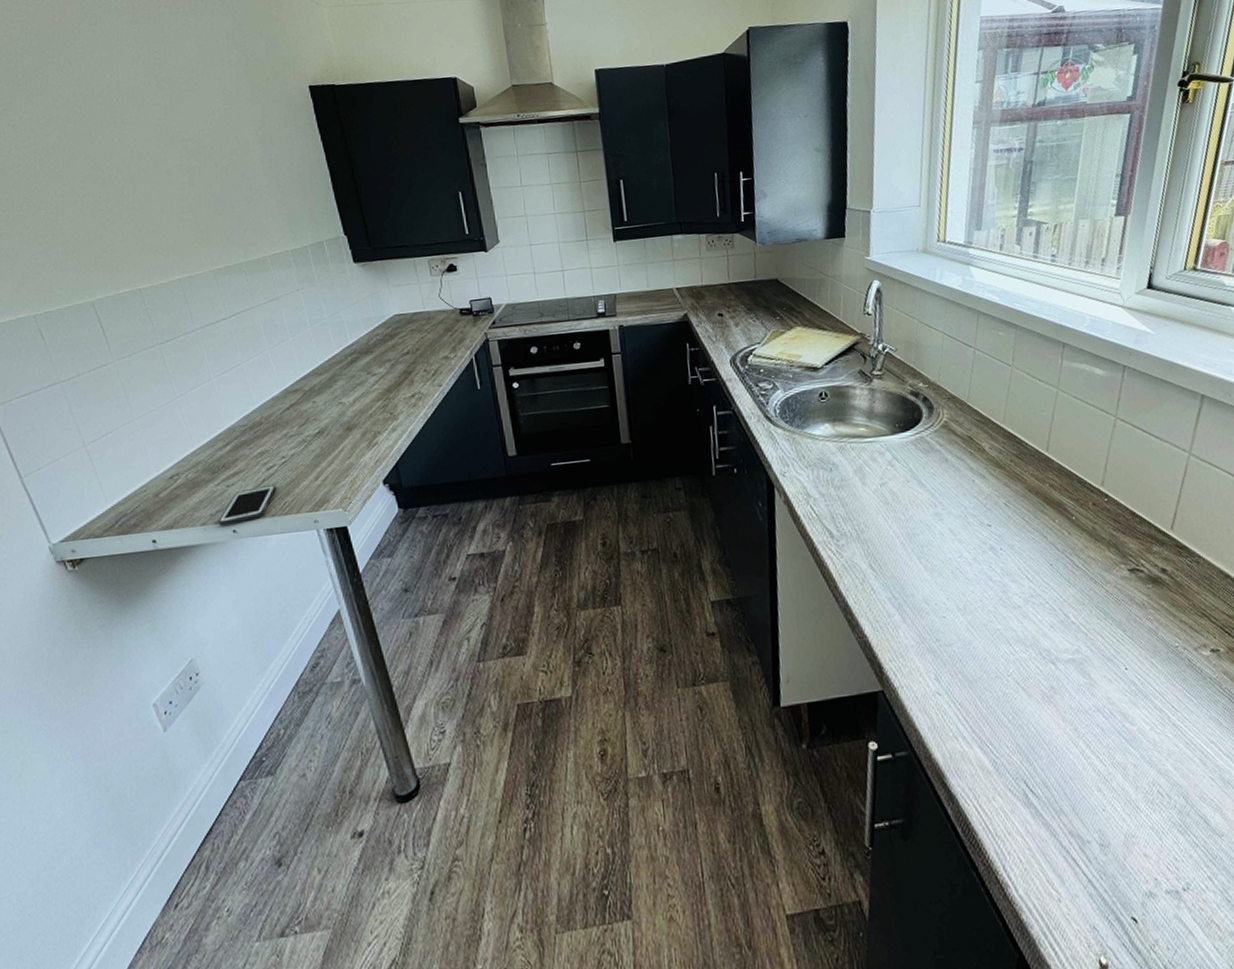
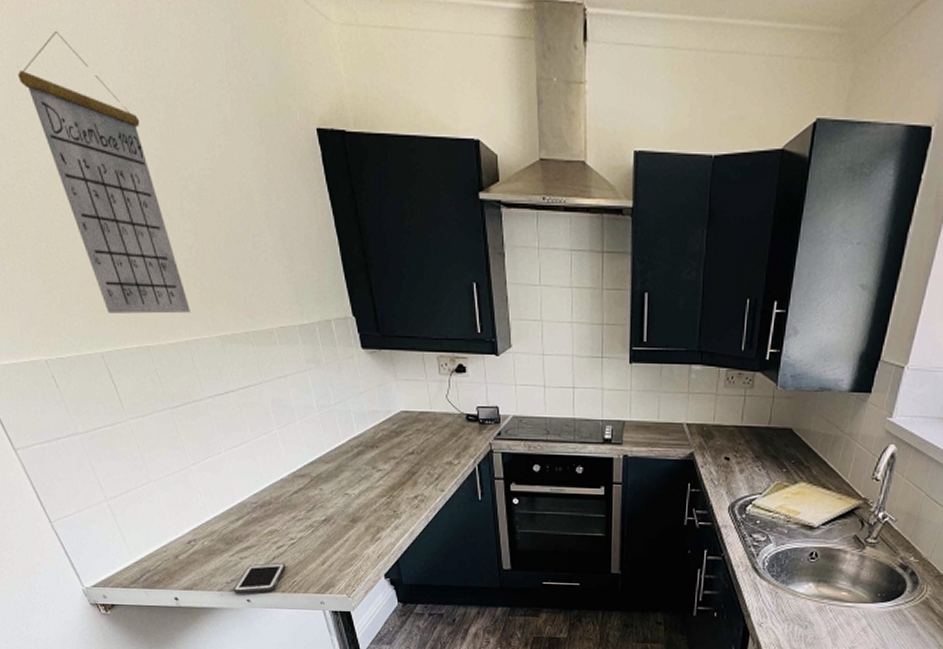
calendar: none [35,39,185,264] -> present [17,30,190,314]

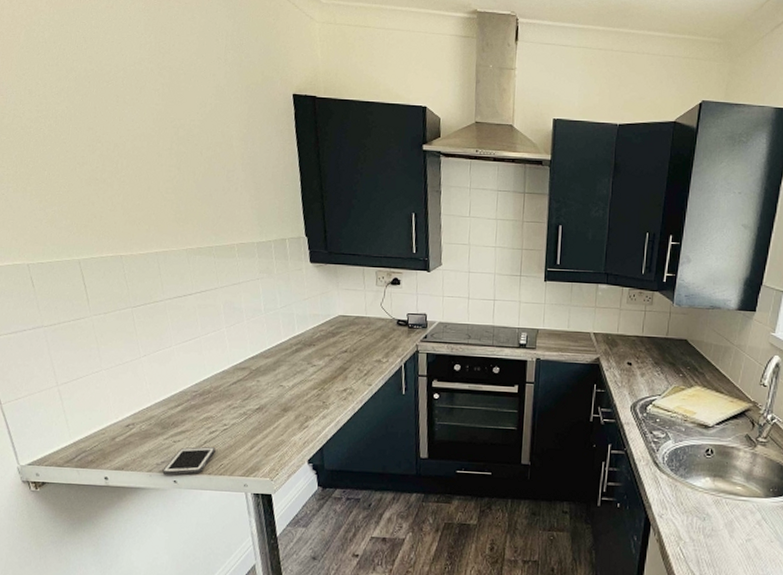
calendar: present [17,30,190,314] -> none [53,19,164,230]

